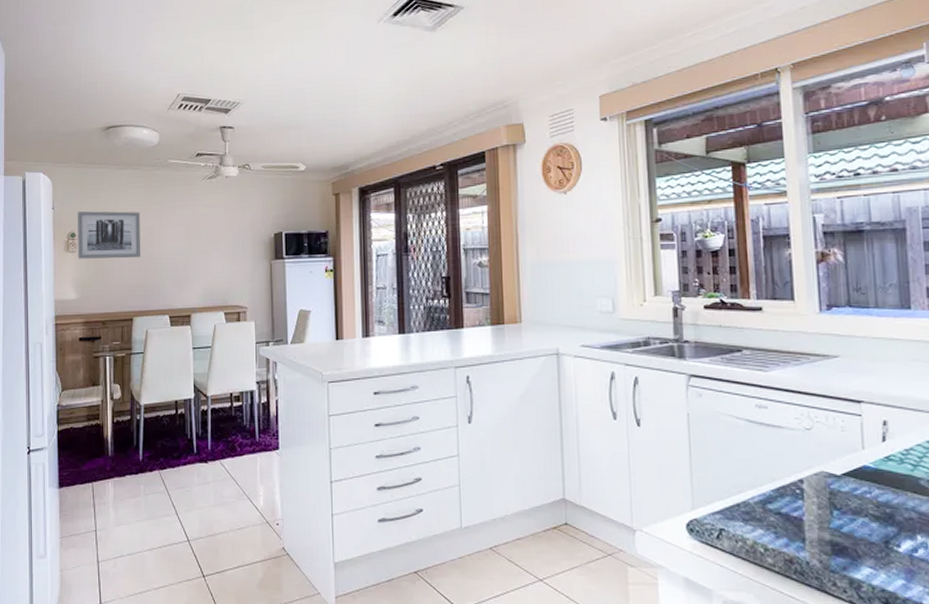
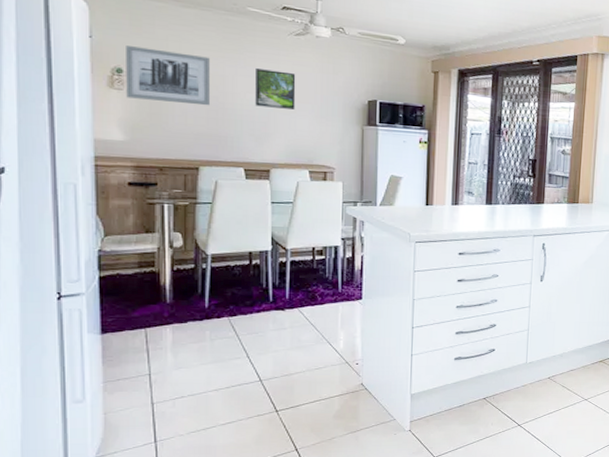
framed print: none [176,215,210,253] -> present [255,68,296,110]

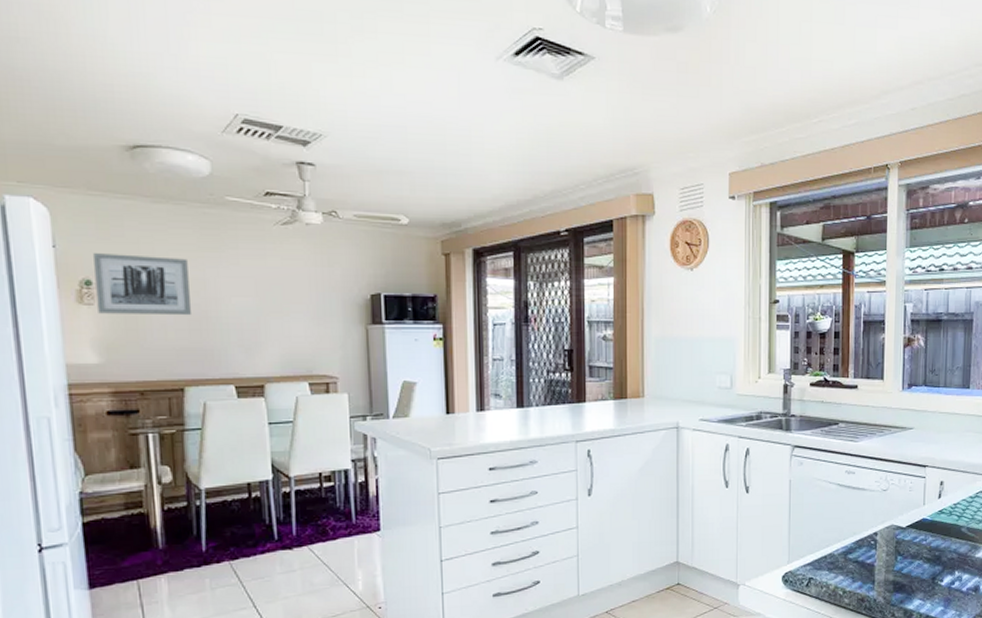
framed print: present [255,68,296,110] -> none [240,267,288,312]

